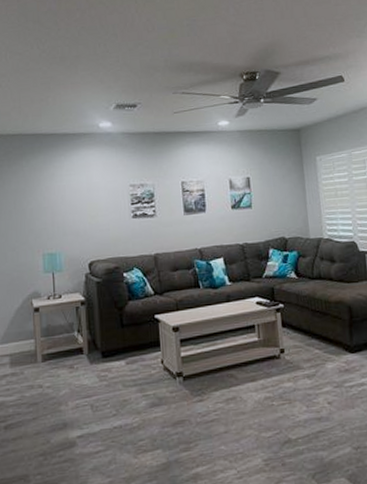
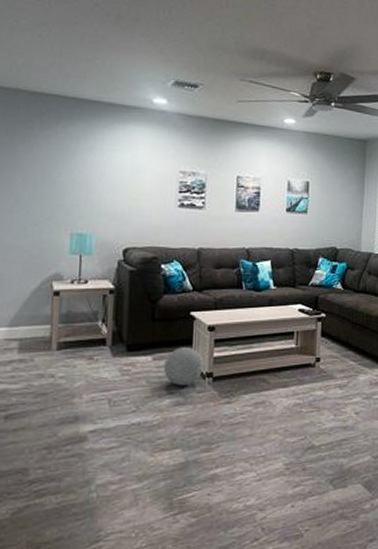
decorative ball: none [136,349,173,388] -> present [163,347,204,386]

